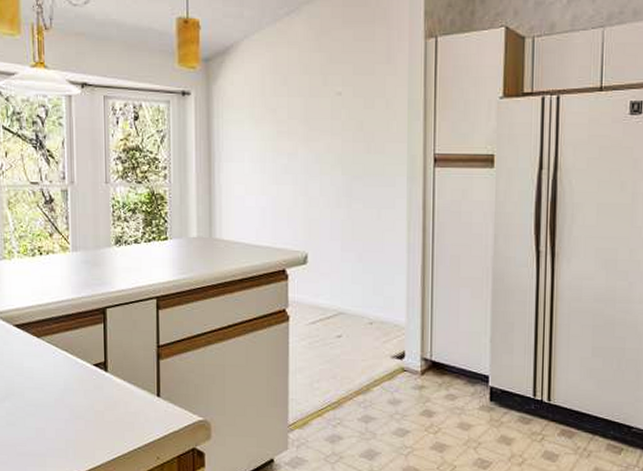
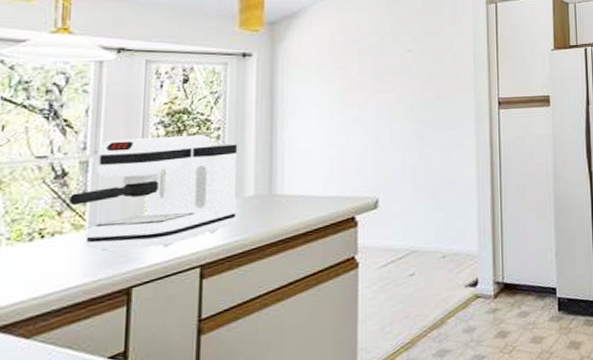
coffee maker: none [55,171,183,276] -> present [68,134,238,251]

